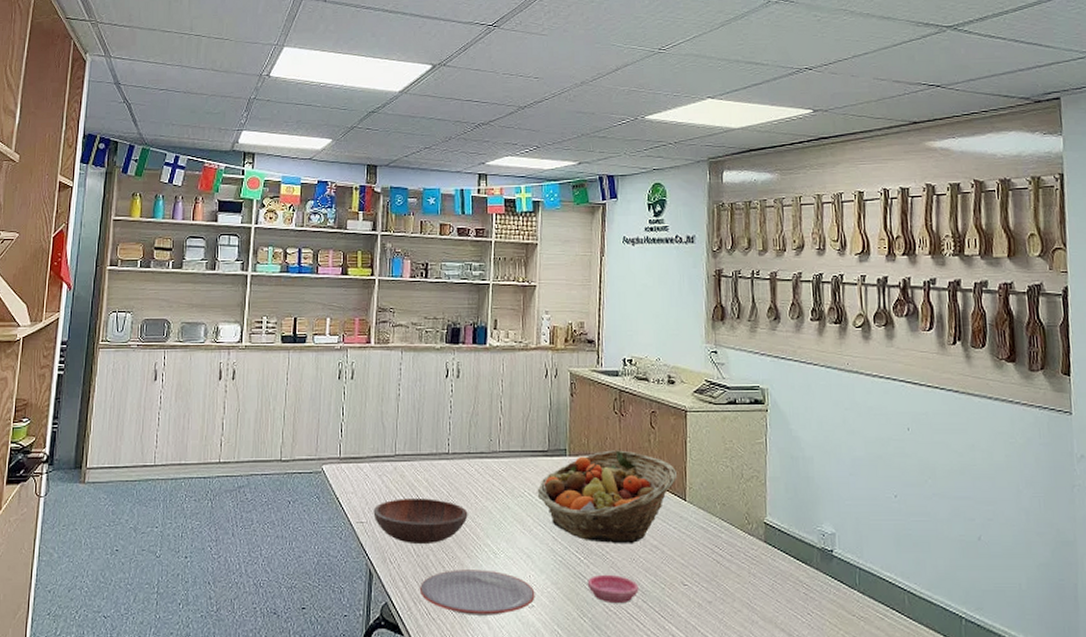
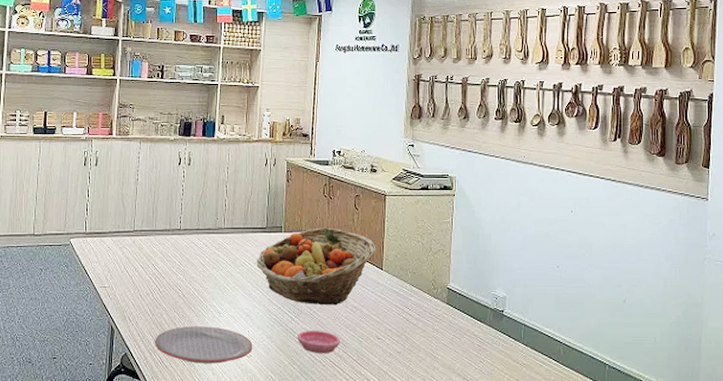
wooden bowl: present [373,498,468,545] -> none [115,267,197,306]

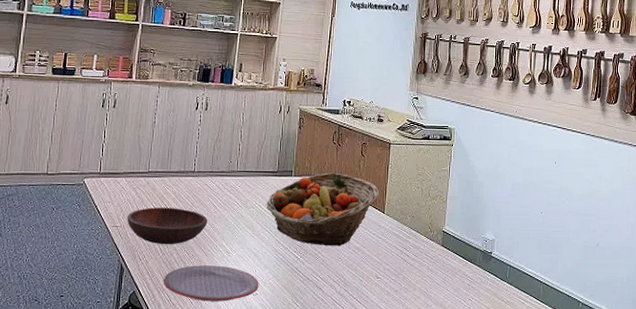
wooden bowl: none [115,267,197,306] -> present [127,208,208,245]
saucer: present [297,330,340,354] -> none [302,269,342,292]

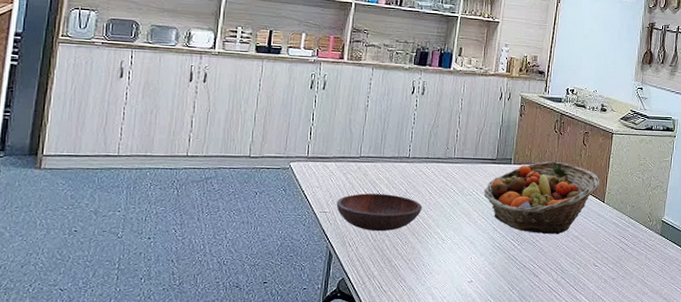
plate: present [163,265,259,301] -> none [374,252,475,289]

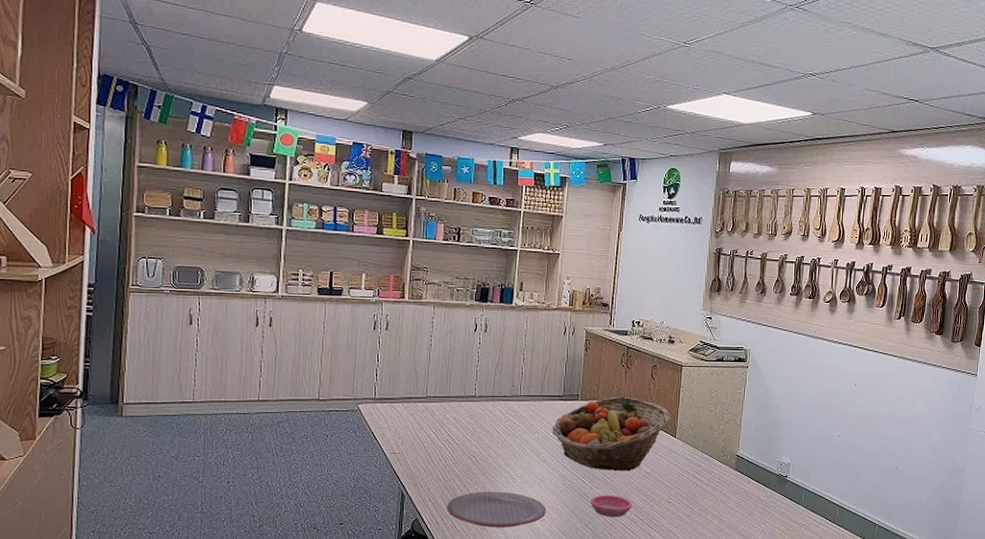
wooden bowl: present [336,193,422,232] -> none [406,434,491,472]
plate: none [374,252,475,289] -> present [446,491,546,528]
saucer: none [518,257,560,280] -> present [590,495,632,517]

